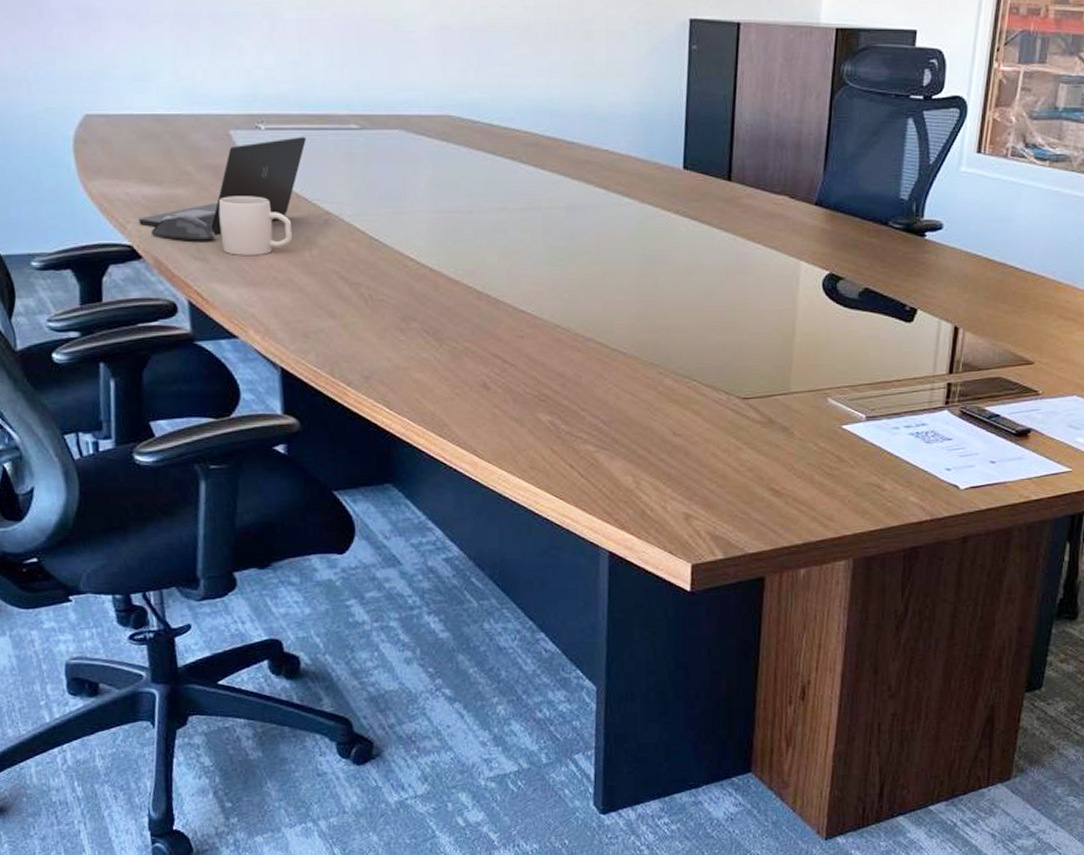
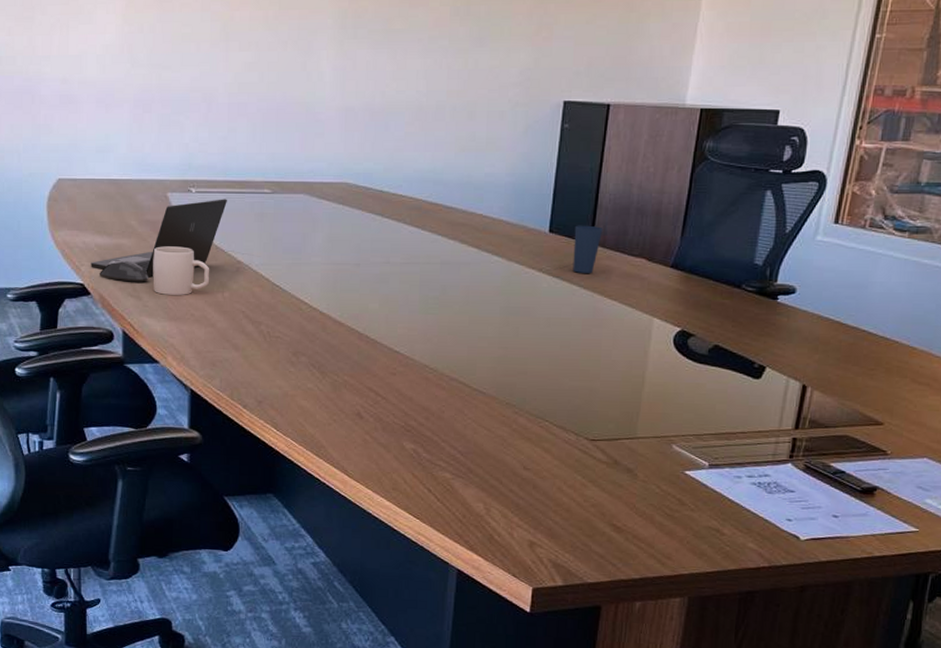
cup: none [711,160,742,215] -> present [572,225,604,274]

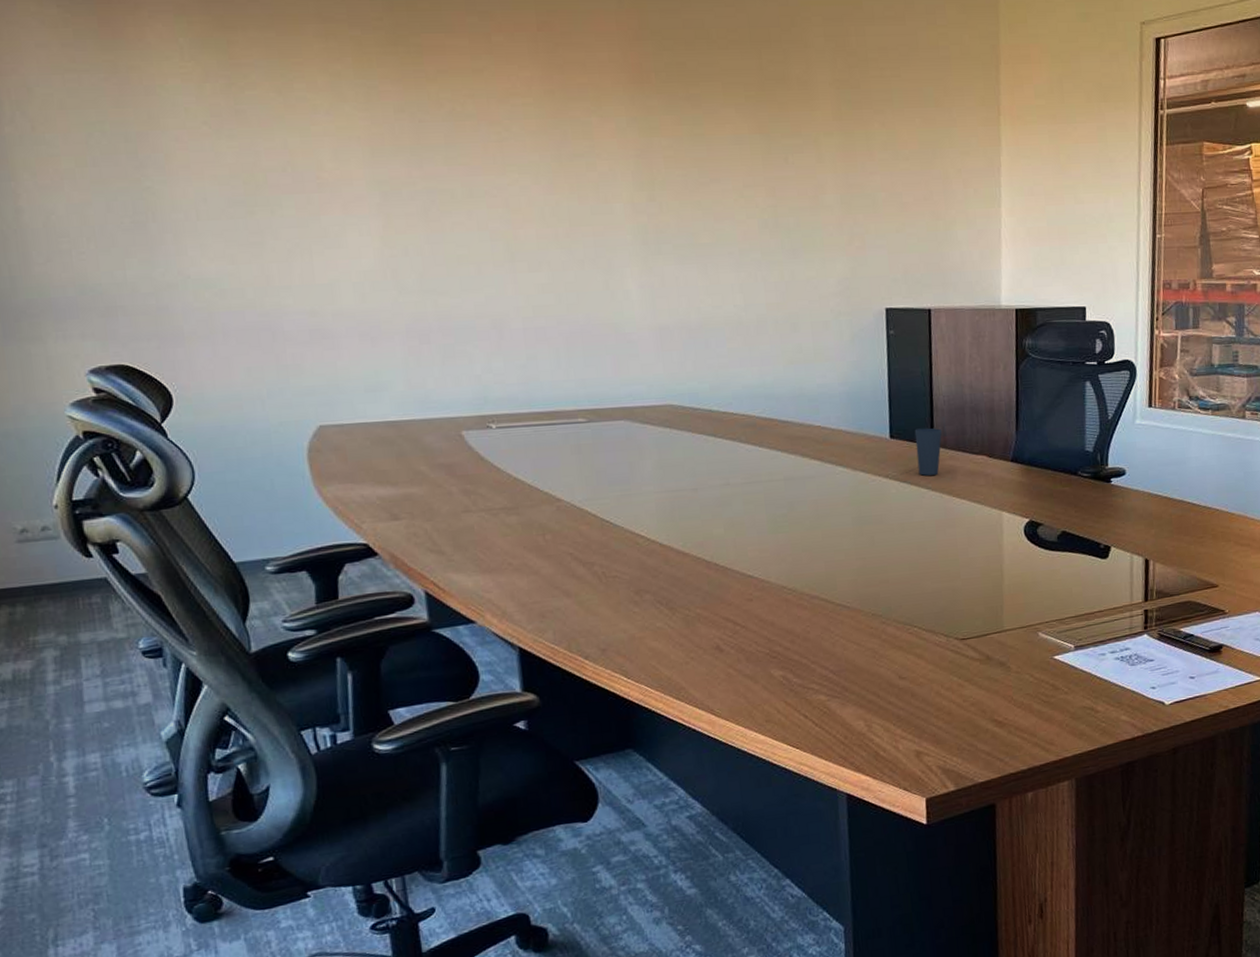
laptop: present [91,199,227,278] -> none [374,432,536,528]
mouse: present [99,260,149,282] -> none [386,511,451,536]
mug: present [153,246,210,296] -> none [452,489,527,546]

